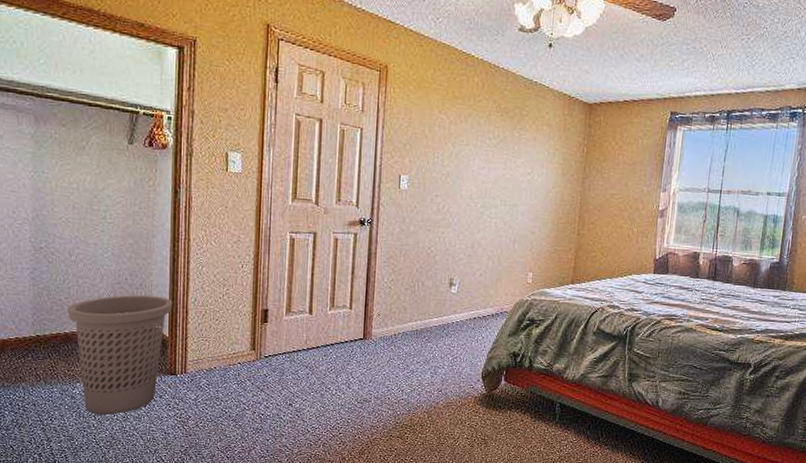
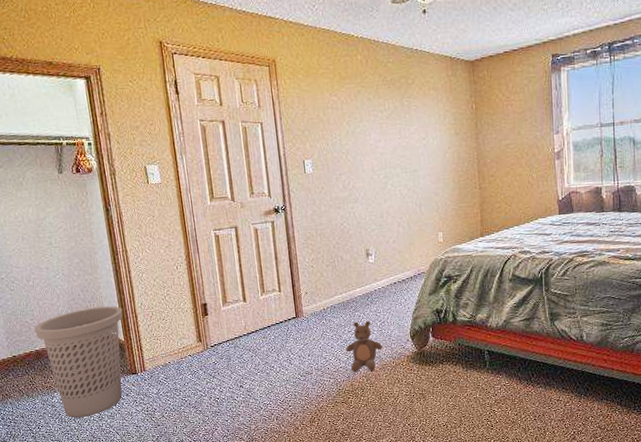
teddy bear: none [411,353,450,407] -> present [345,321,382,372]

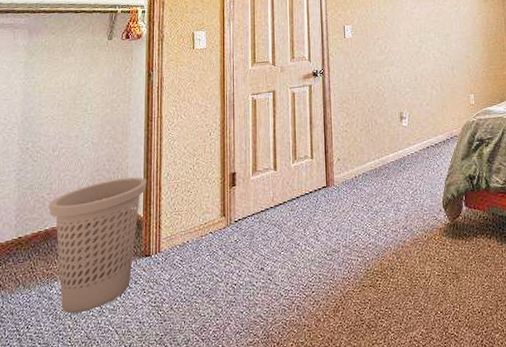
teddy bear: present [345,321,382,372] -> none [376,189,414,249]

